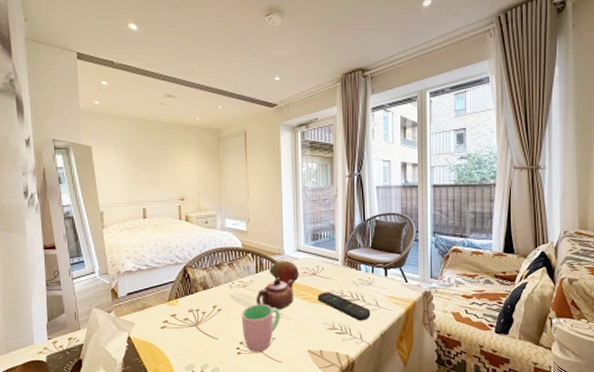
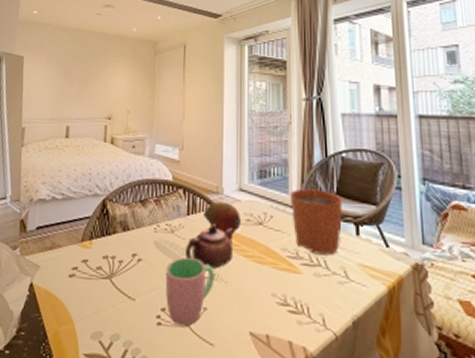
remote control: present [317,292,371,321] -> none [264,249,338,298]
plant pot: none [336,233,376,292] -> present [289,172,343,256]

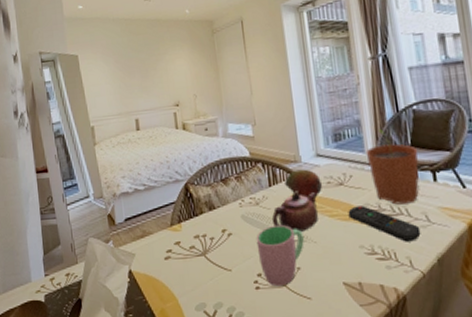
remote control: none [264,249,338,298] -> present [348,206,421,242]

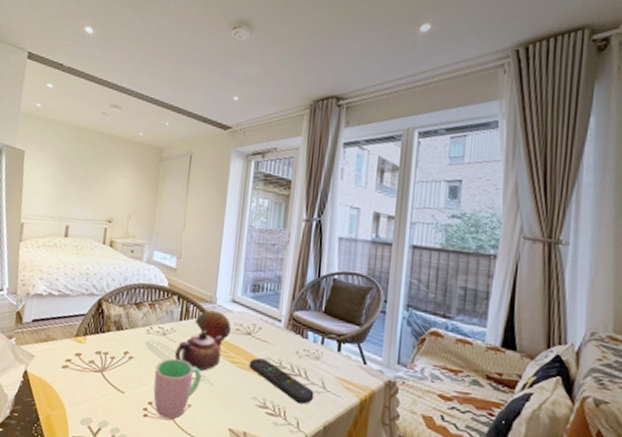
plant pot: present [365,129,419,205] -> none [279,290,330,368]

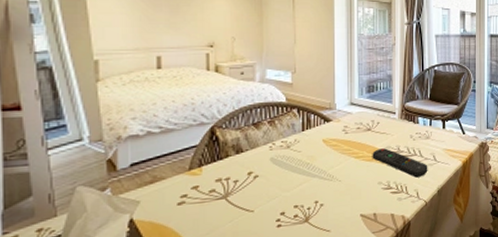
cup: present [153,358,202,420] -> none [283,166,330,223]
teapot: present [175,330,224,371] -> none [302,135,346,172]
fruit: present [195,310,232,340] -> none [318,115,353,141]

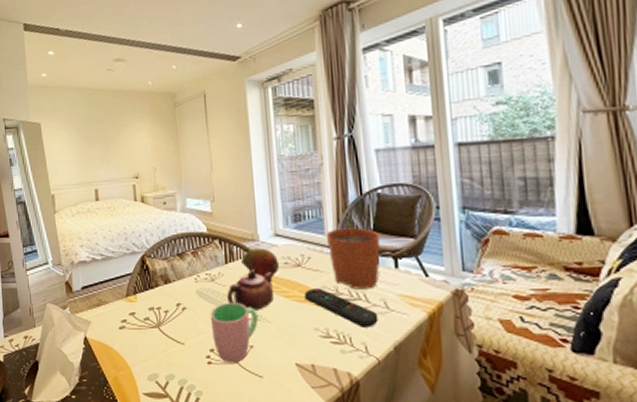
cup: none [283,166,330,223] -> present [210,303,258,363]
teapot: none [302,135,346,172] -> present [227,269,273,310]
fruit: none [318,115,353,141] -> present [241,248,280,277]
plant pot: none [393,84,434,147] -> present [325,212,381,289]

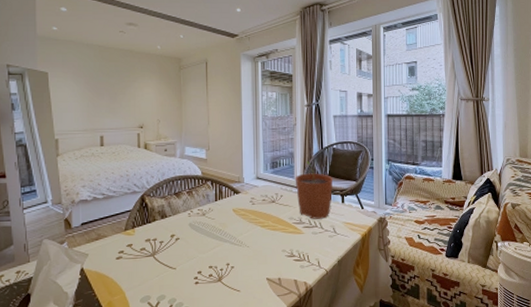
cup: present [210,303,258,363] -> none [200,233,239,282]
teapot: present [227,269,273,310] -> none [215,205,253,238]
fruit: present [241,248,280,277] -> none [229,188,259,211]
remote control: present [304,288,379,328] -> none [276,219,328,248]

